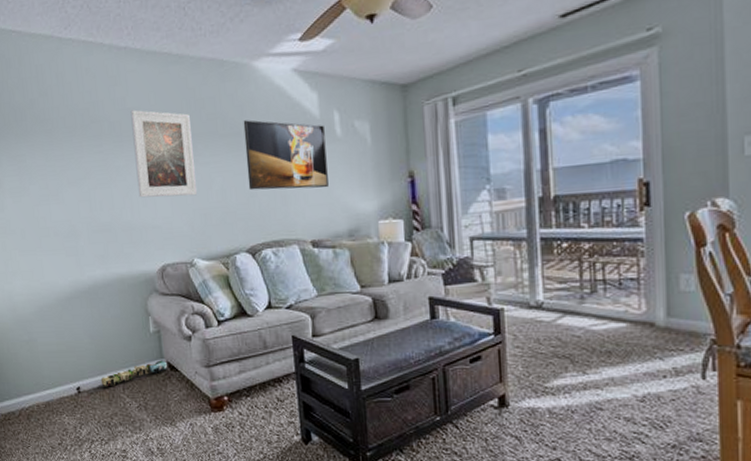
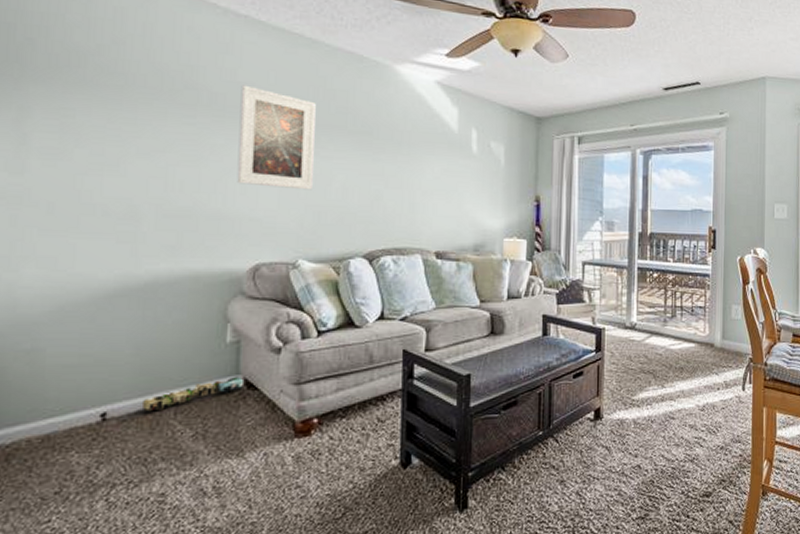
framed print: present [243,120,329,191] -> none [374,121,461,201]

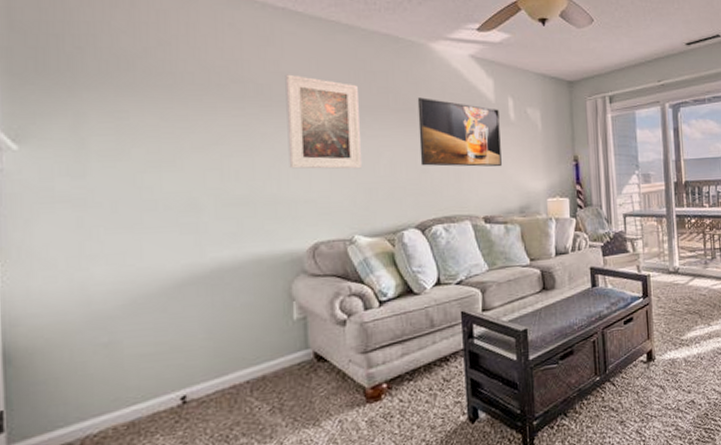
toy train: present [141,376,243,412] -> none [218,350,313,392]
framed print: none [374,121,461,201] -> present [417,97,502,167]

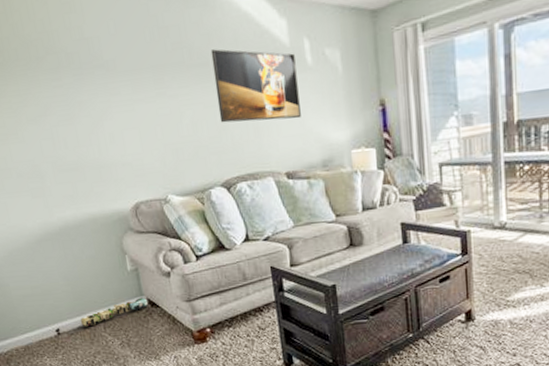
toy train: none [218,350,313,392] -> present [80,297,148,327]
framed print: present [285,74,361,169] -> none [89,39,167,134]

